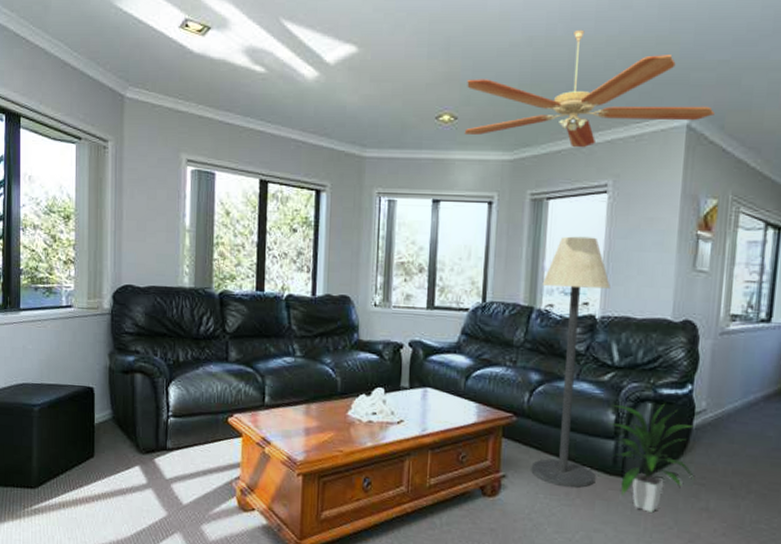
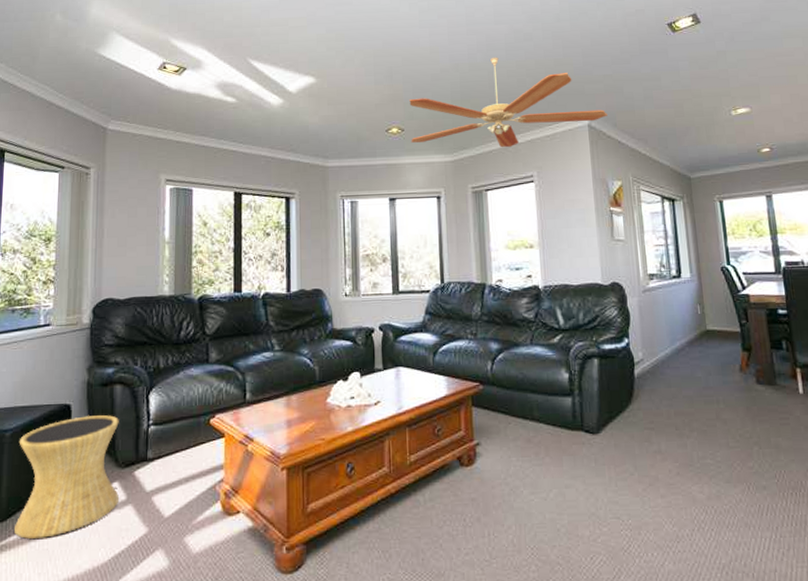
side table: none [45,400,140,508] -> present [13,415,119,539]
floor lamp: present [531,236,610,488] -> none [490,219,560,447]
indoor plant: present [609,404,695,513] -> none [564,359,645,462]

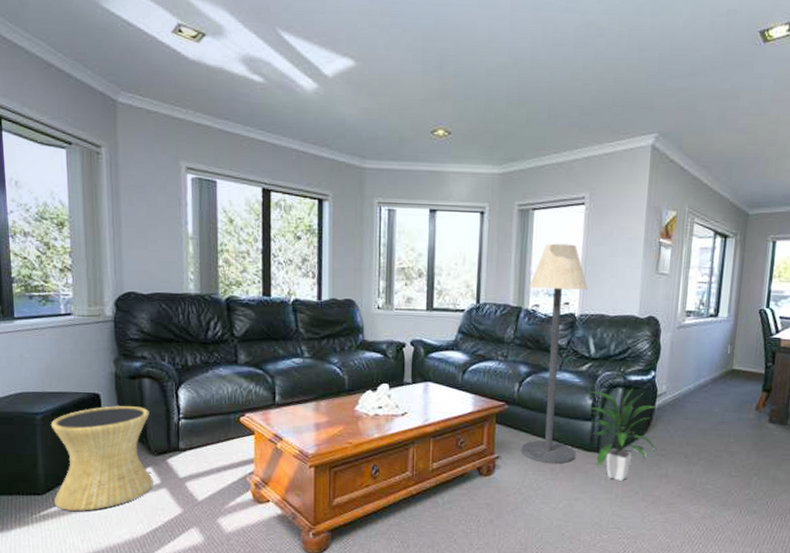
ceiling fan: present [409,57,608,148] -> none [458,54,675,164]
floor lamp: none [490,219,560,447] -> present [521,243,588,464]
indoor plant: none [564,359,645,462] -> present [587,389,657,481]

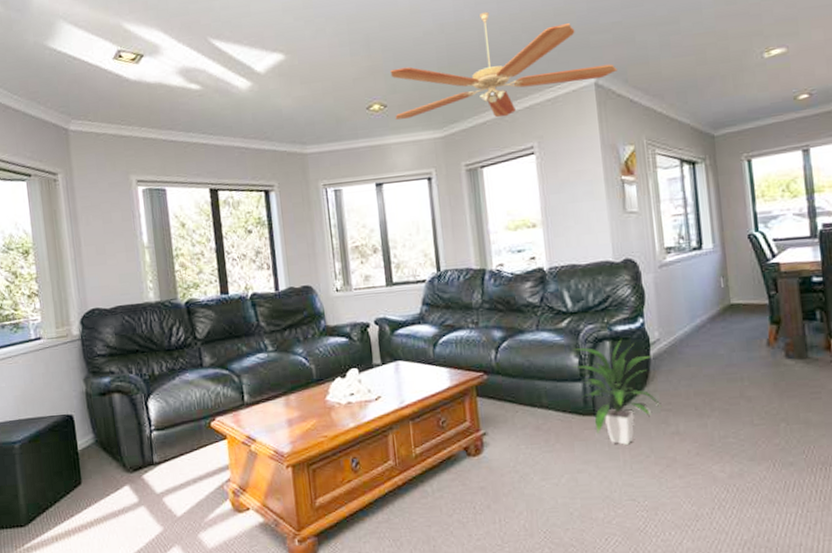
side table: present [50,406,153,511] -> none [28,423,131,541]
ceiling fan: none [458,54,675,164] -> present [390,11,617,120]
floor lamp: present [521,243,588,464] -> none [489,196,571,435]

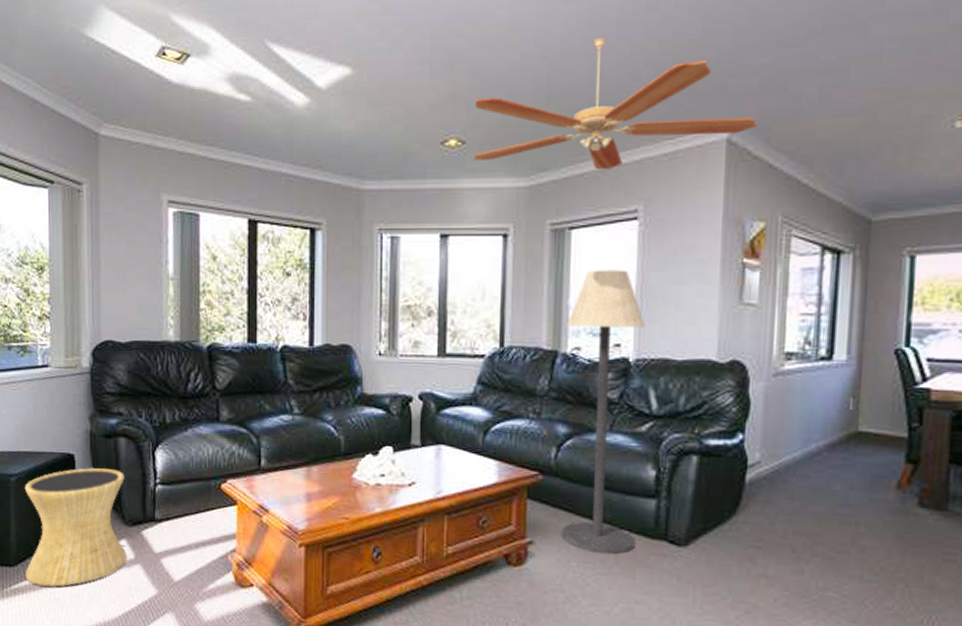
side table: none [28,423,131,541] -> present [24,468,127,587]
floor lamp: none [489,196,571,435] -> present [561,270,645,554]
indoor plant: present [573,341,662,445] -> none [648,457,750,581]

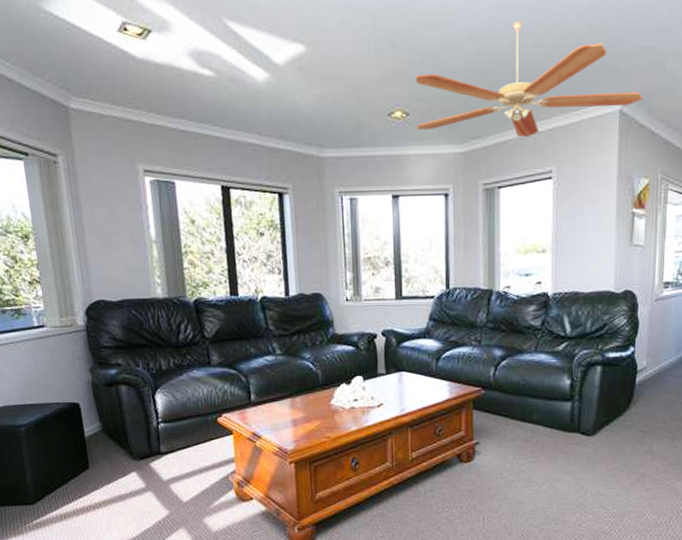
side table: present [24,468,127,587] -> none [34,413,139,518]
floor lamp: present [561,270,645,554] -> none [499,221,560,446]

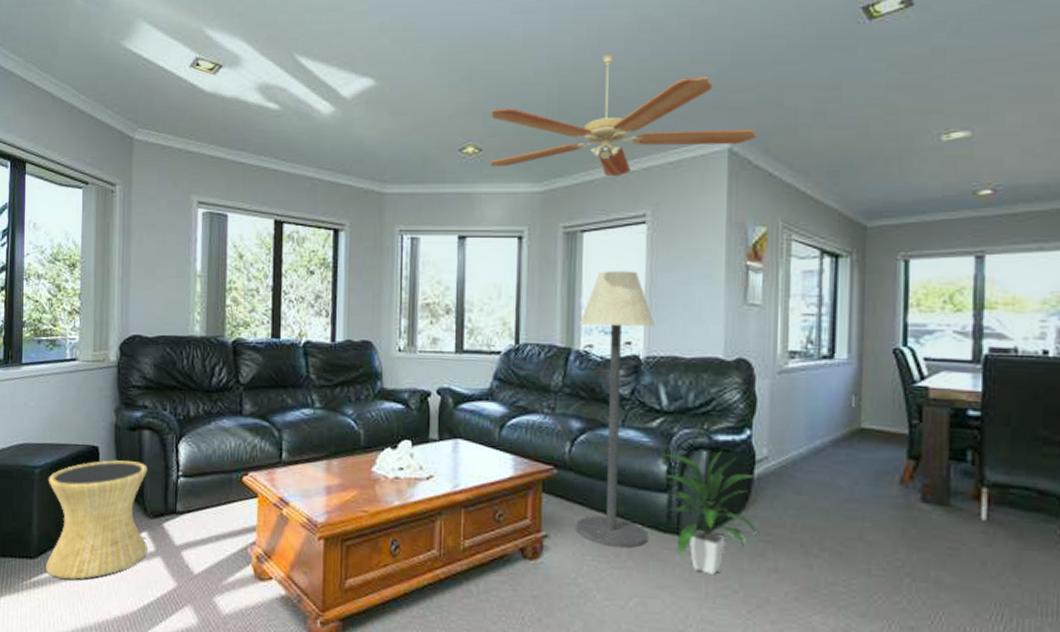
side table: none [34,413,139,518] -> present [45,460,148,580]
floor lamp: none [499,221,560,446] -> present [576,271,654,548]
indoor plant: none [565,366,640,460] -> present [660,452,760,575]

